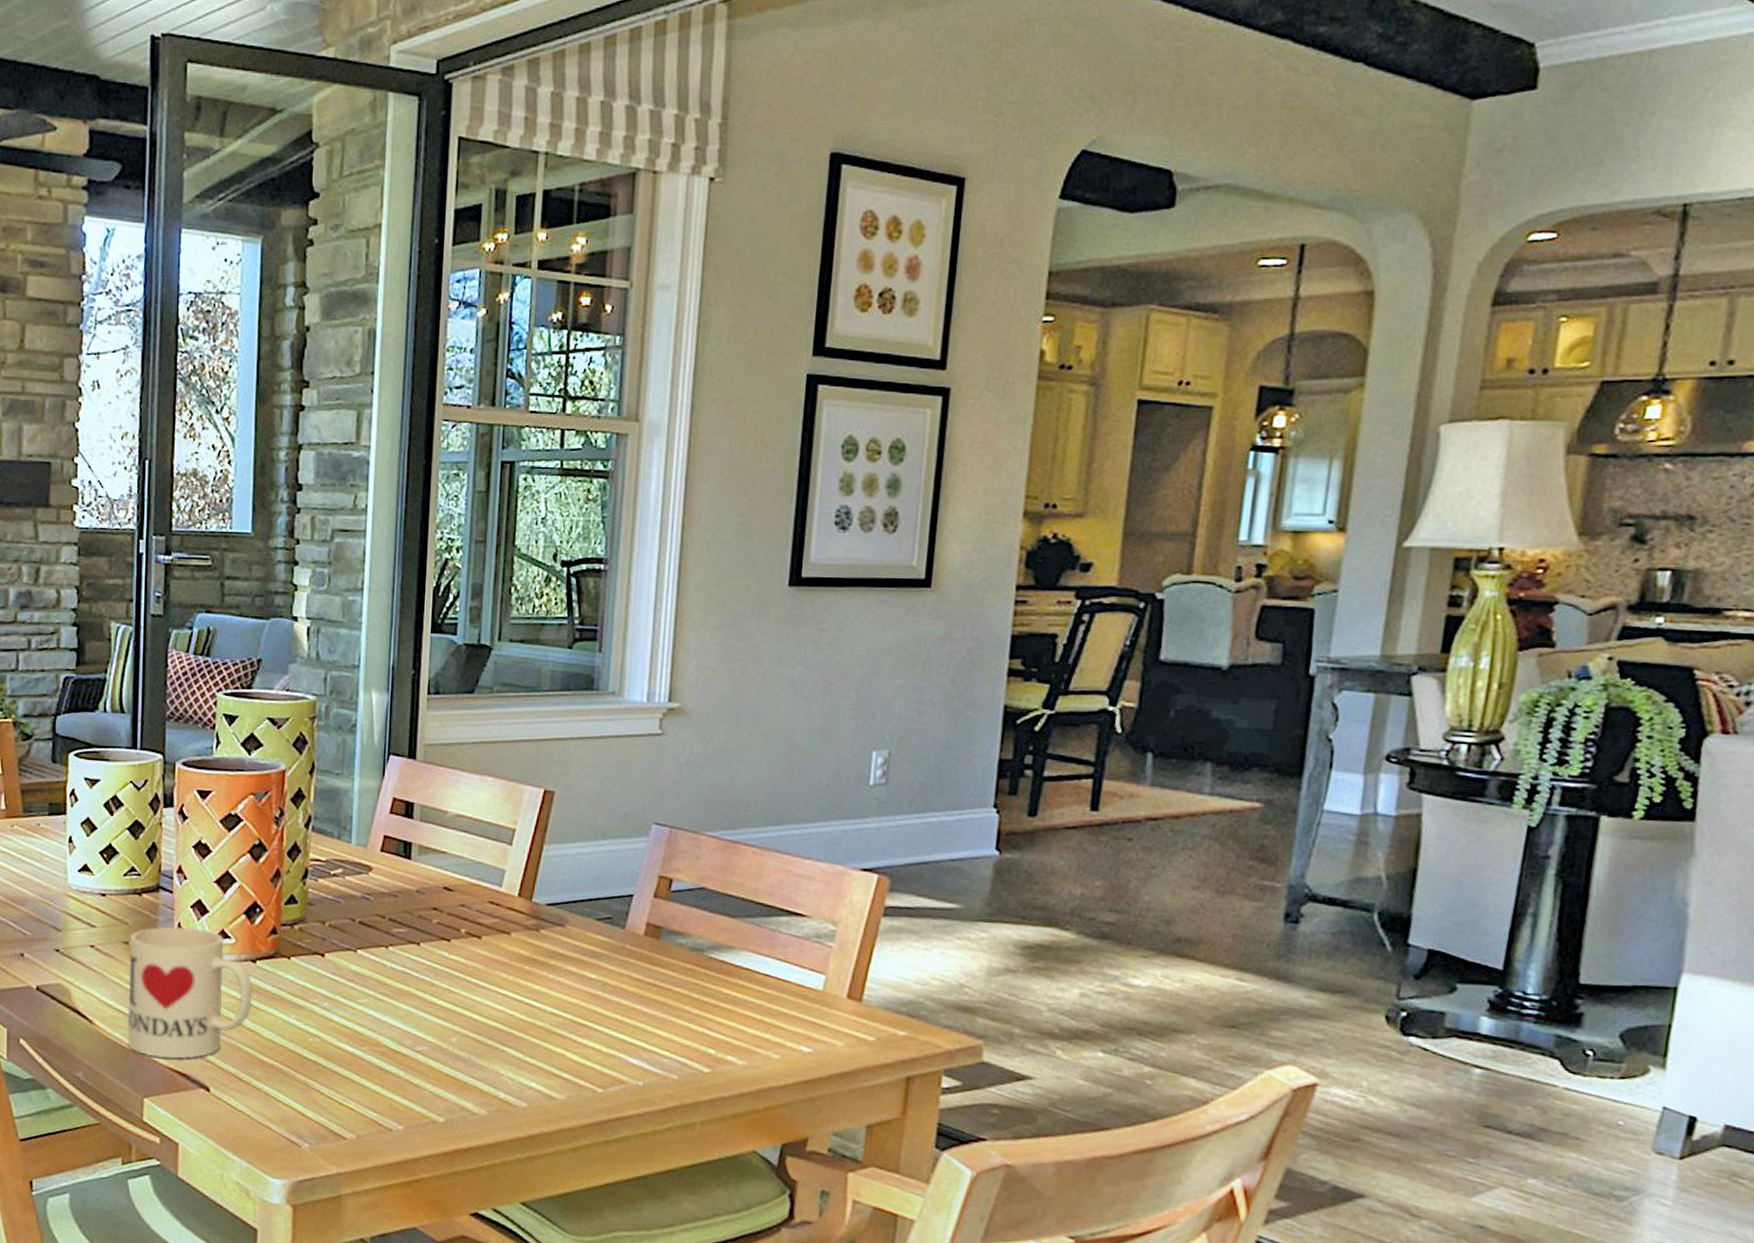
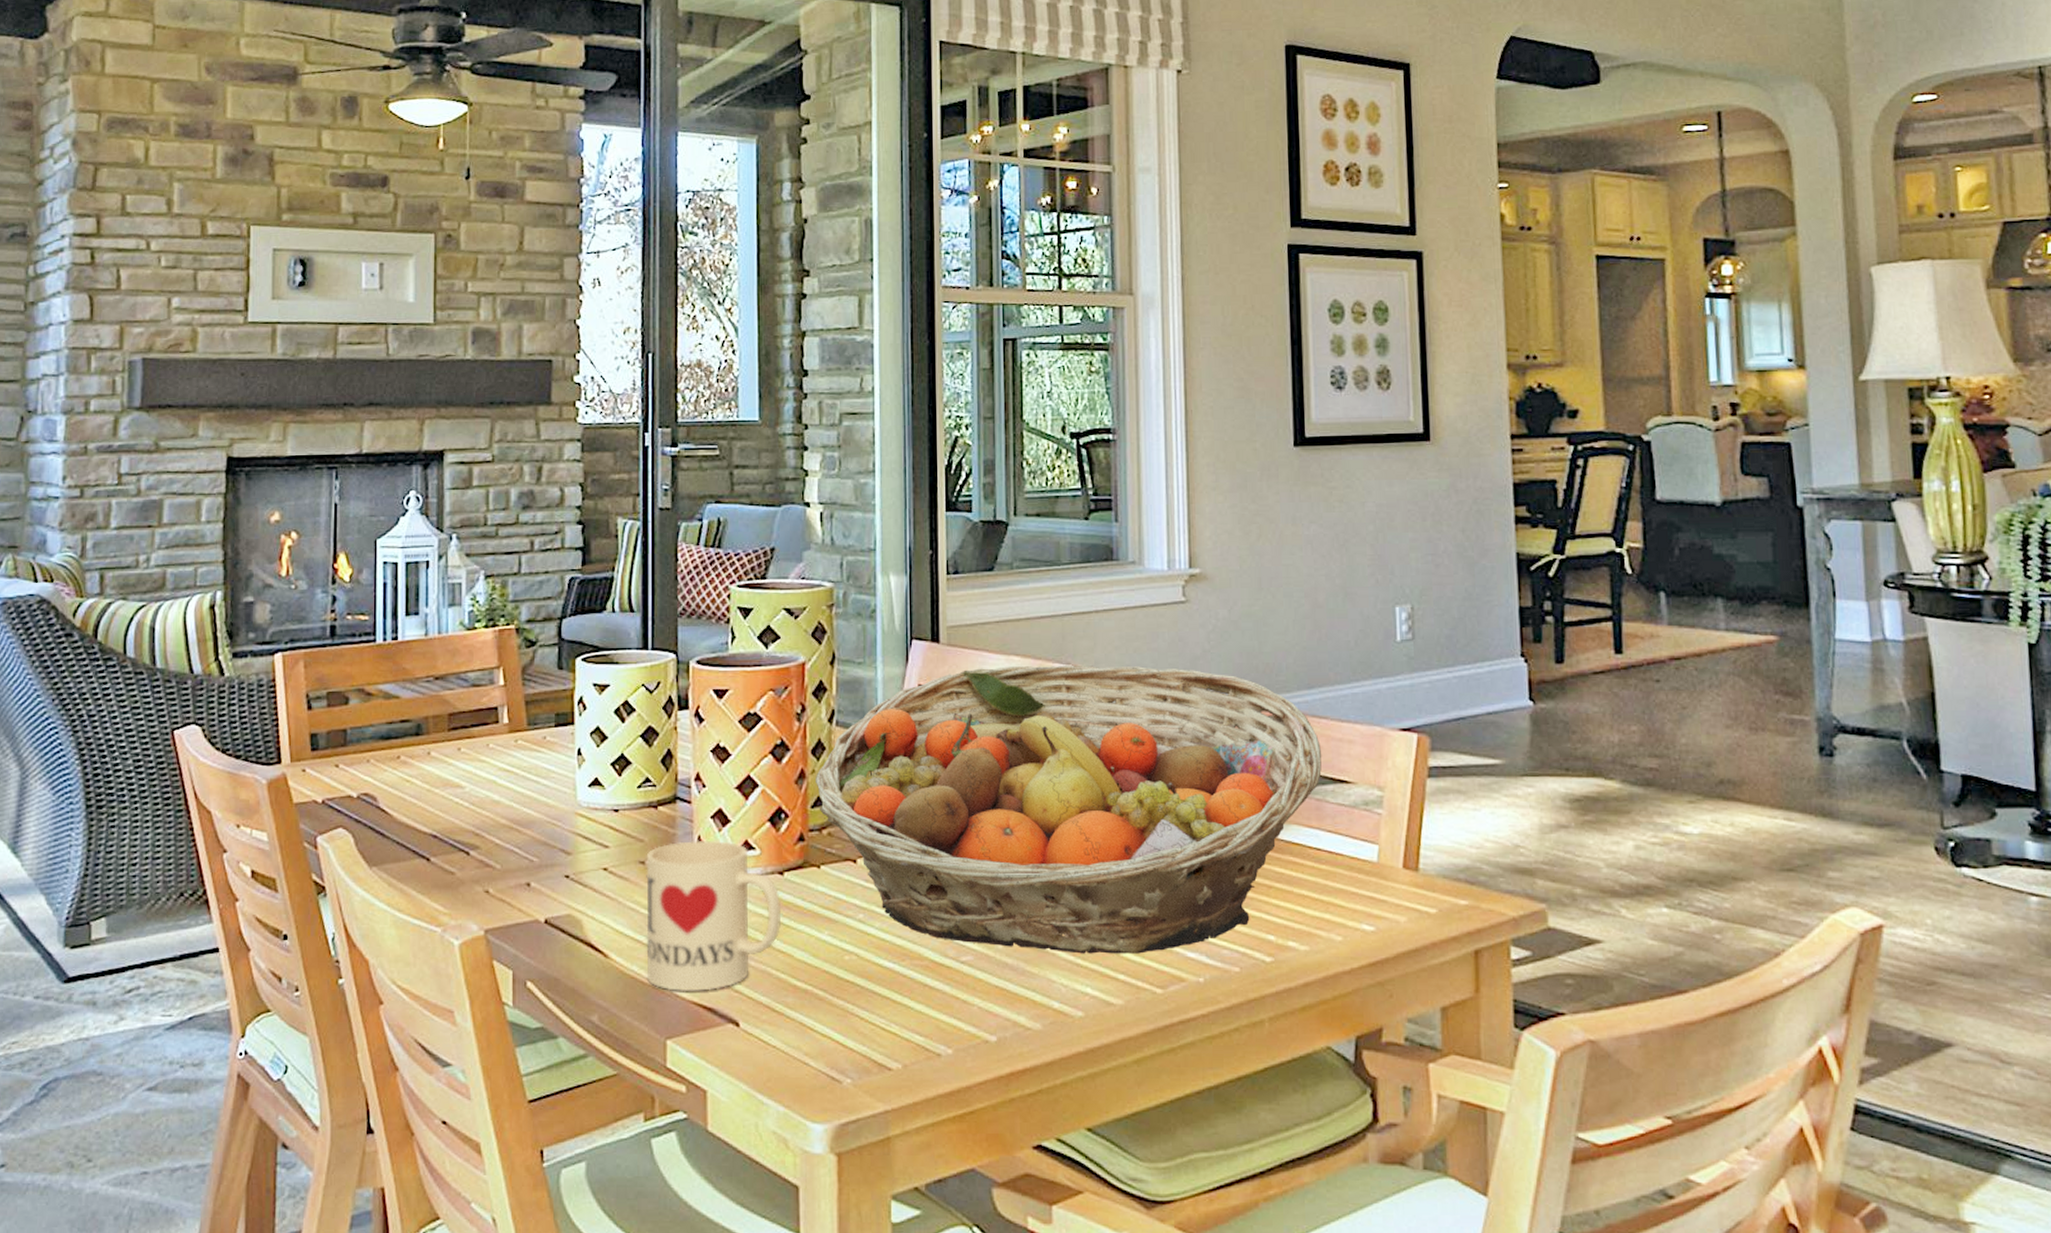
fruit basket: none [290,786,781,1057] -> present [816,666,1322,954]

